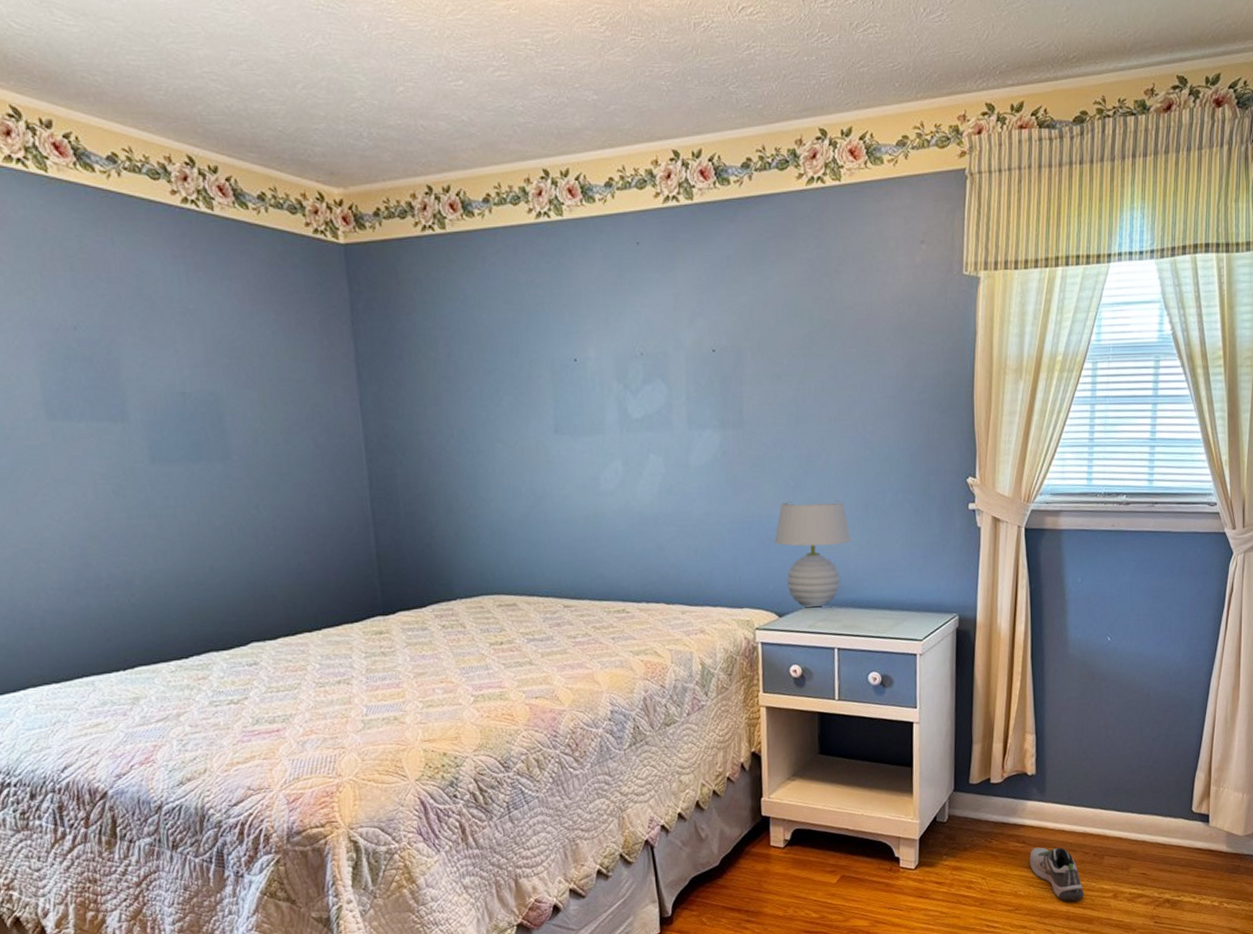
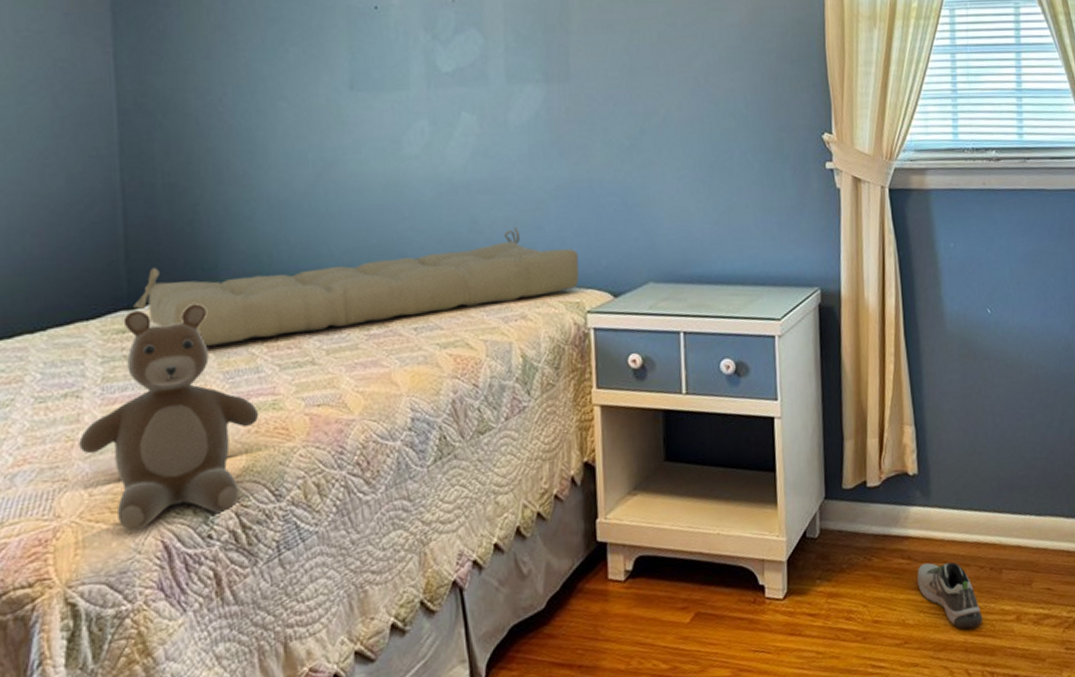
bear: none [351,612,490,789] -> present [79,303,260,531]
seat cushion: none [387,555,749,647] -> present [133,227,579,346]
table lamp: present [774,500,852,607] -> none [607,161,697,285]

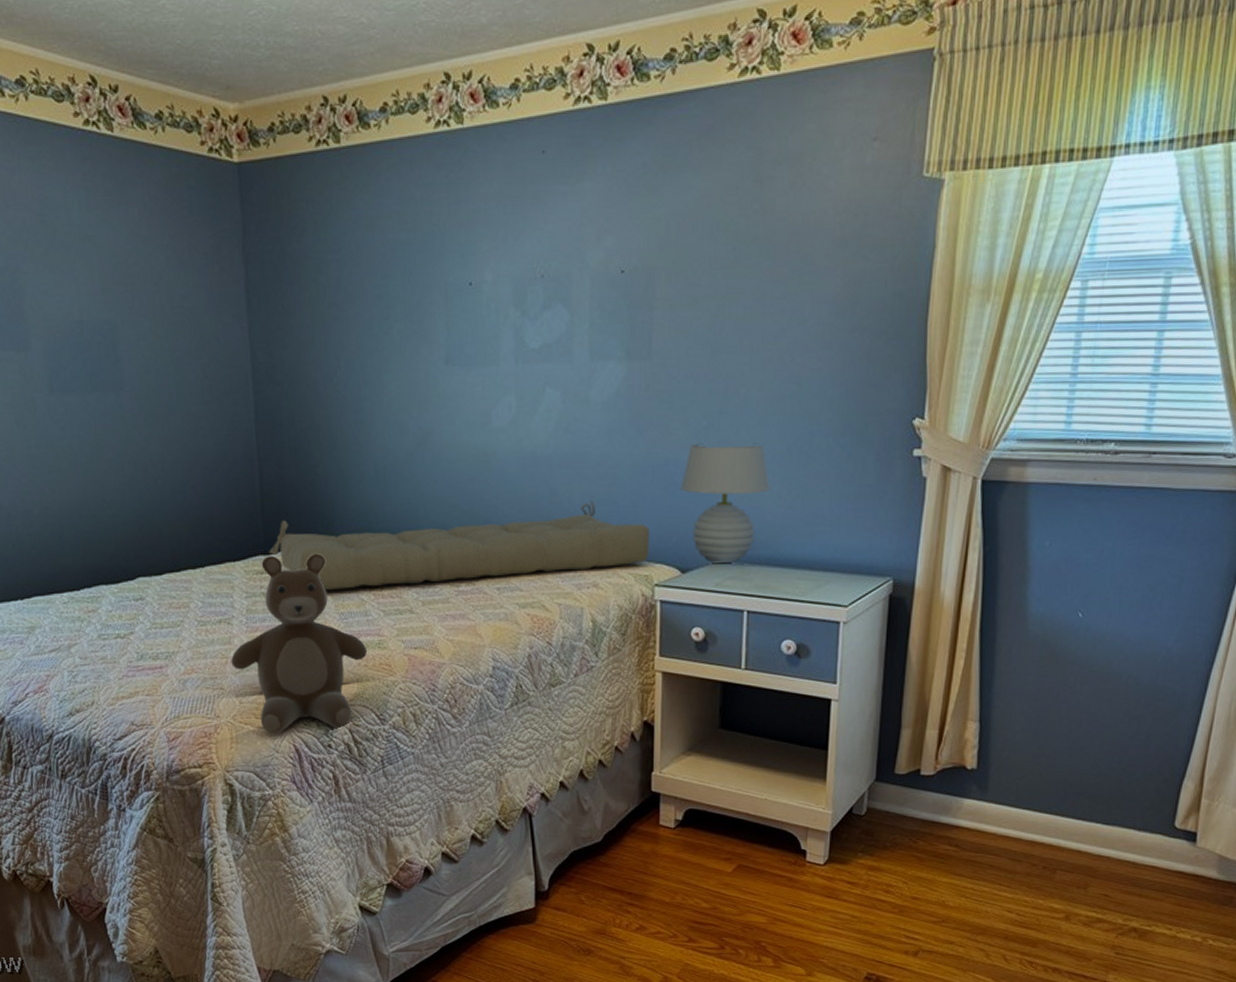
table lamp: none [607,161,697,285] -> present [681,443,771,563]
athletic shoe: present [917,562,983,629] -> none [963,853,1029,918]

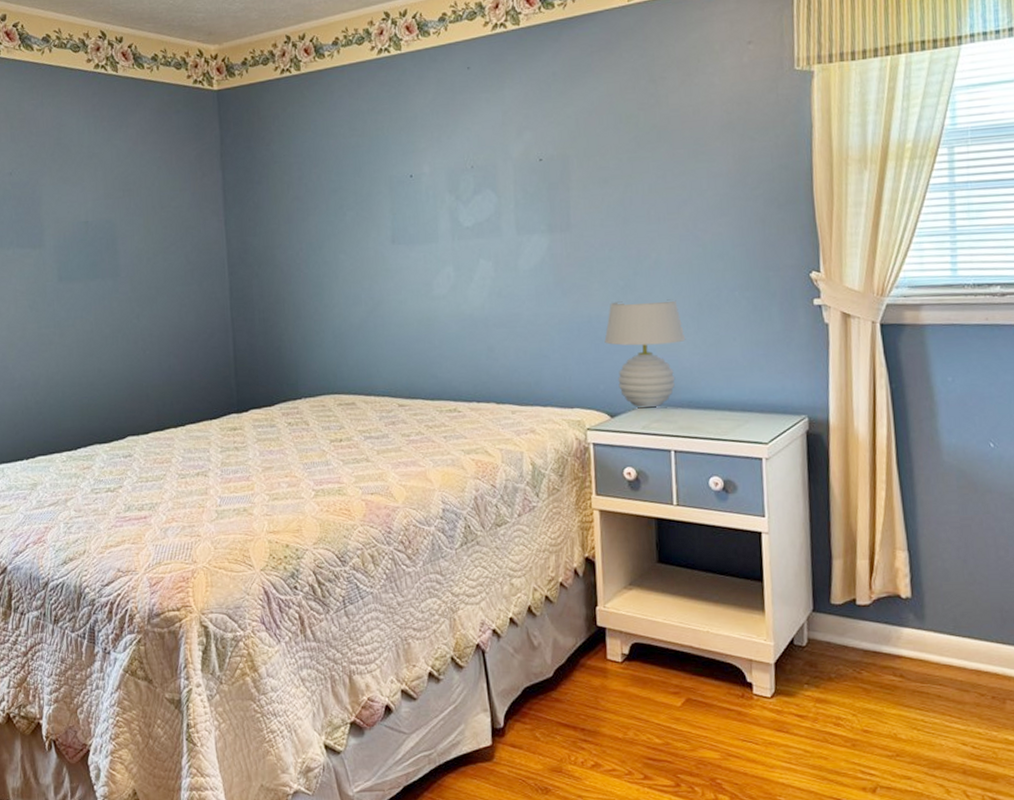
bear: present [231,553,368,734] -> none [207,410,329,577]
seat cushion: present [269,501,649,590] -> none [241,356,580,443]

